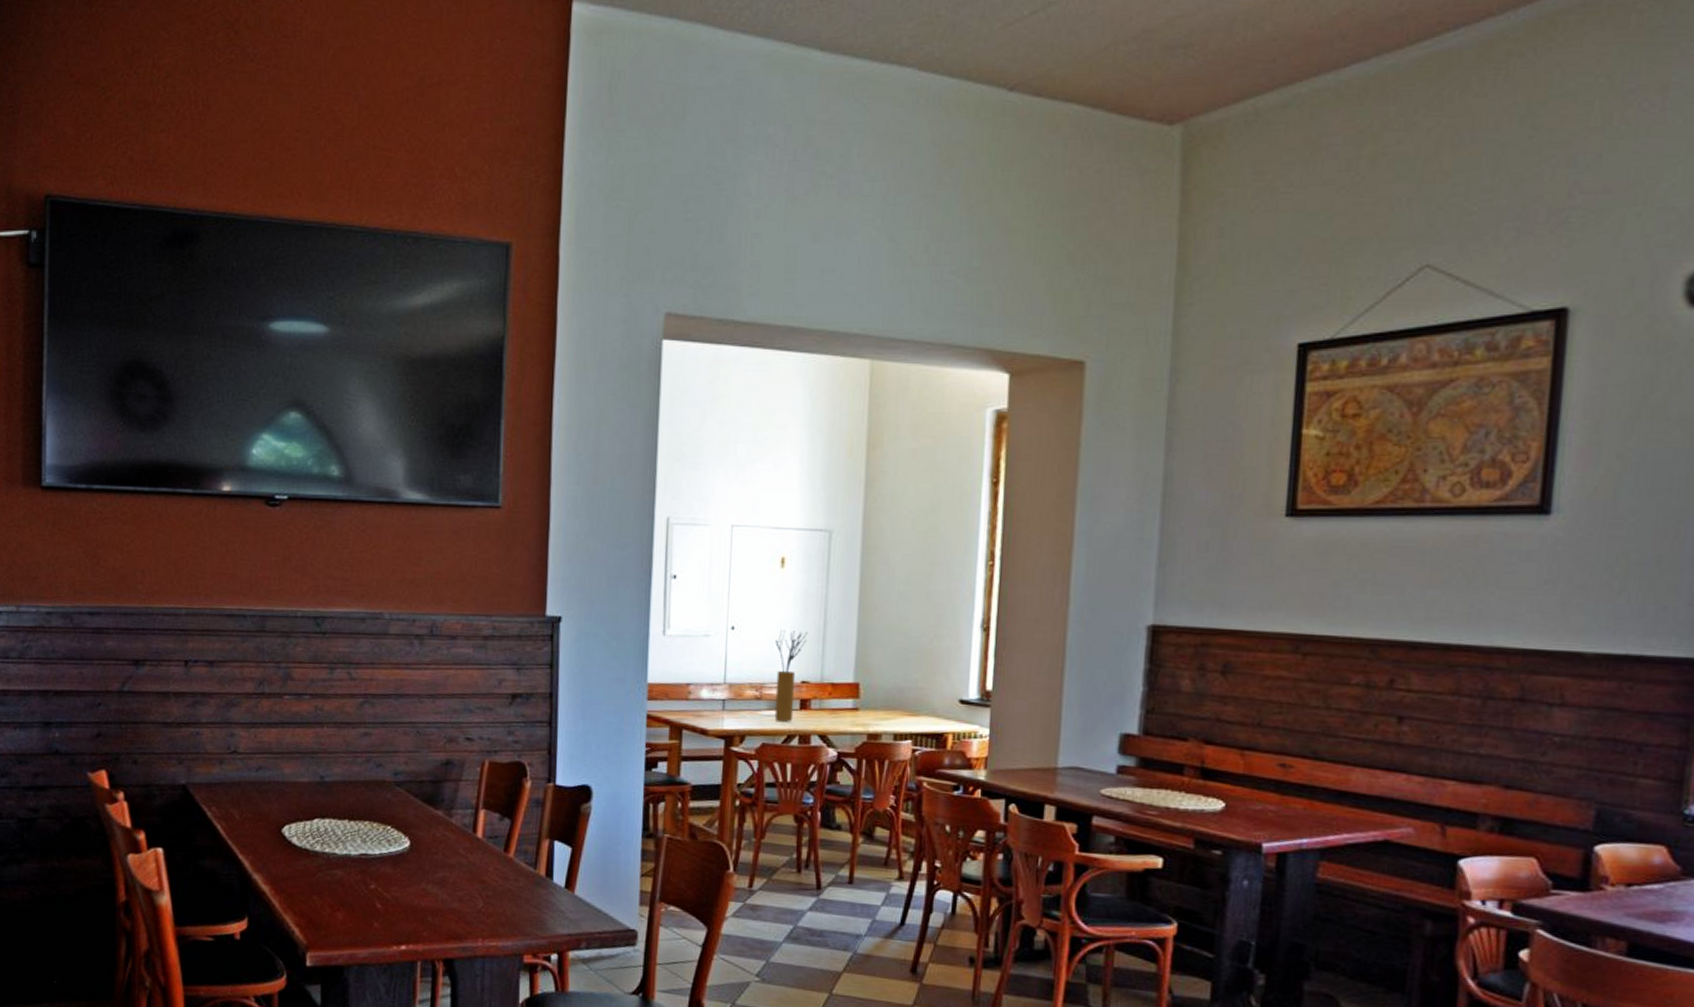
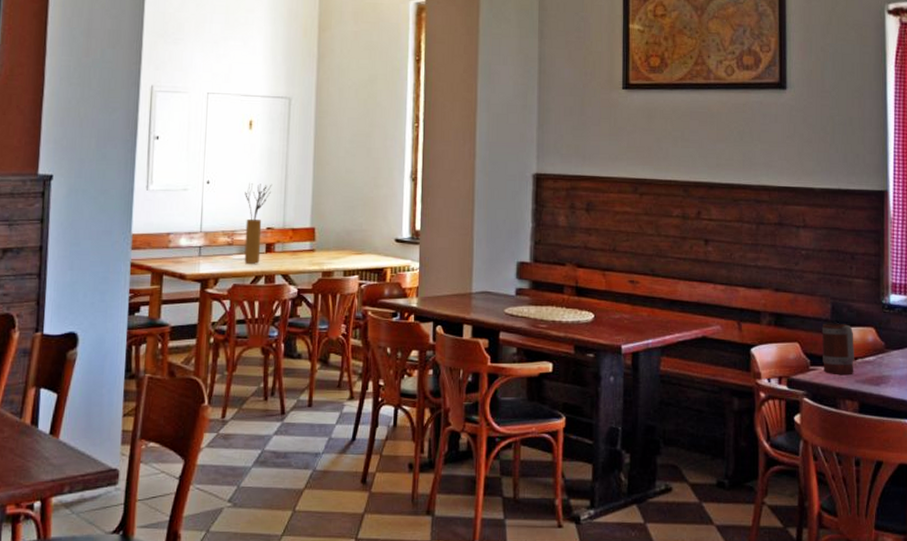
beer mug: none [1573,835,1630,906] -> present [821,323,854,375]

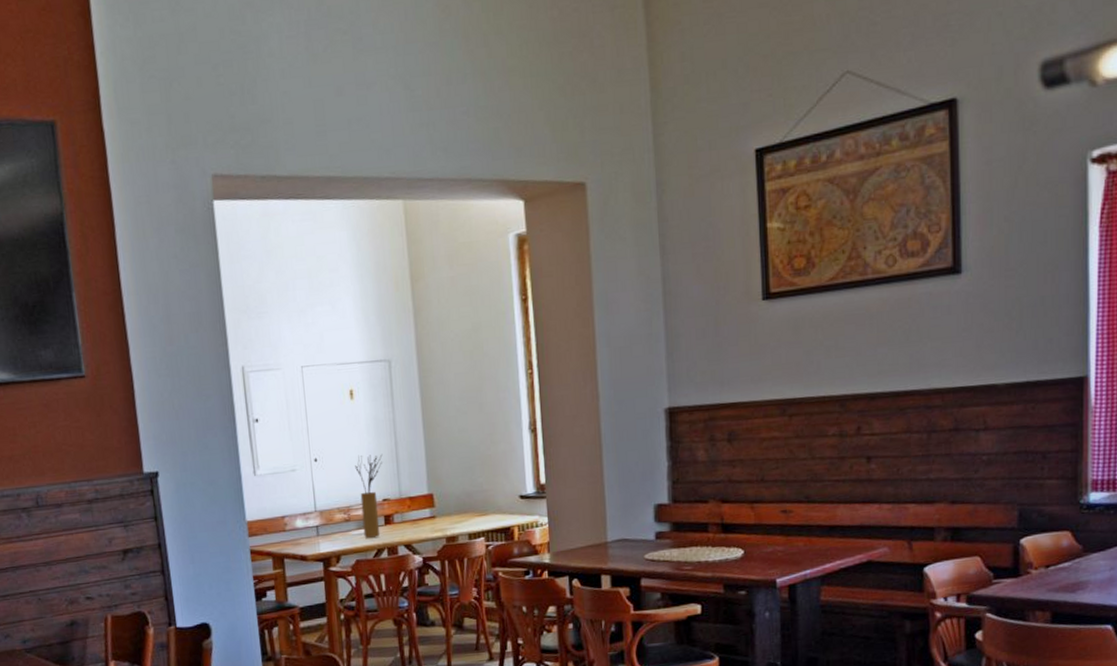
beer mug: present [821,323,854,375] -> none [1007,531,1046,586]

